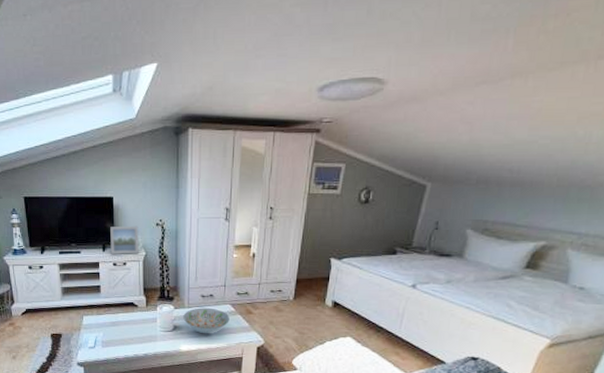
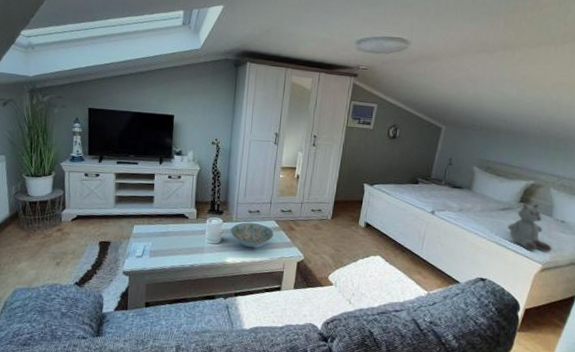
picture frame: present [110,226,139,254] -> none [167,142,195,169]
stuffed bear: none [507,268,566,325] -> present [507,203,553,252]

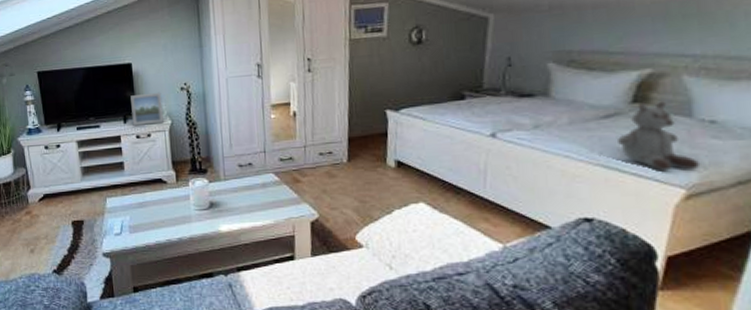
picture frame: none [167,142,195,169] -> present [130,92,164,126]
decorative bowl: present [230,222,274,248] -> none [219,178,274,210]

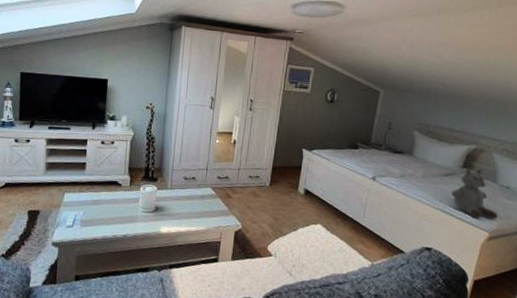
picture frame: present [130,92,164,126] -> none [100,106,129,134]

